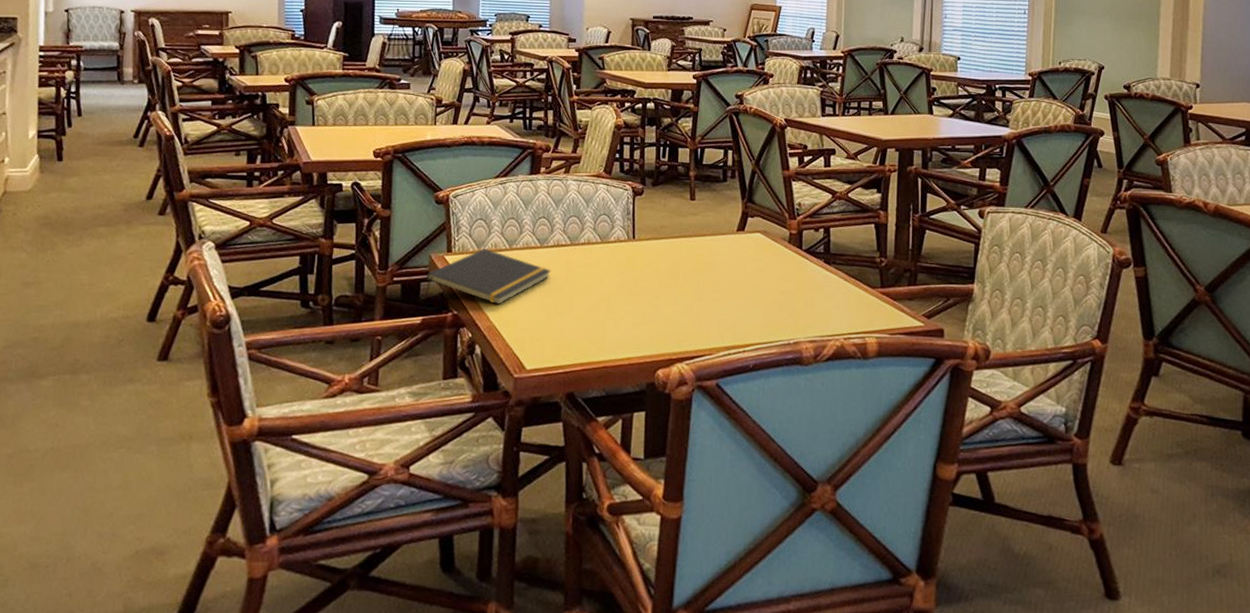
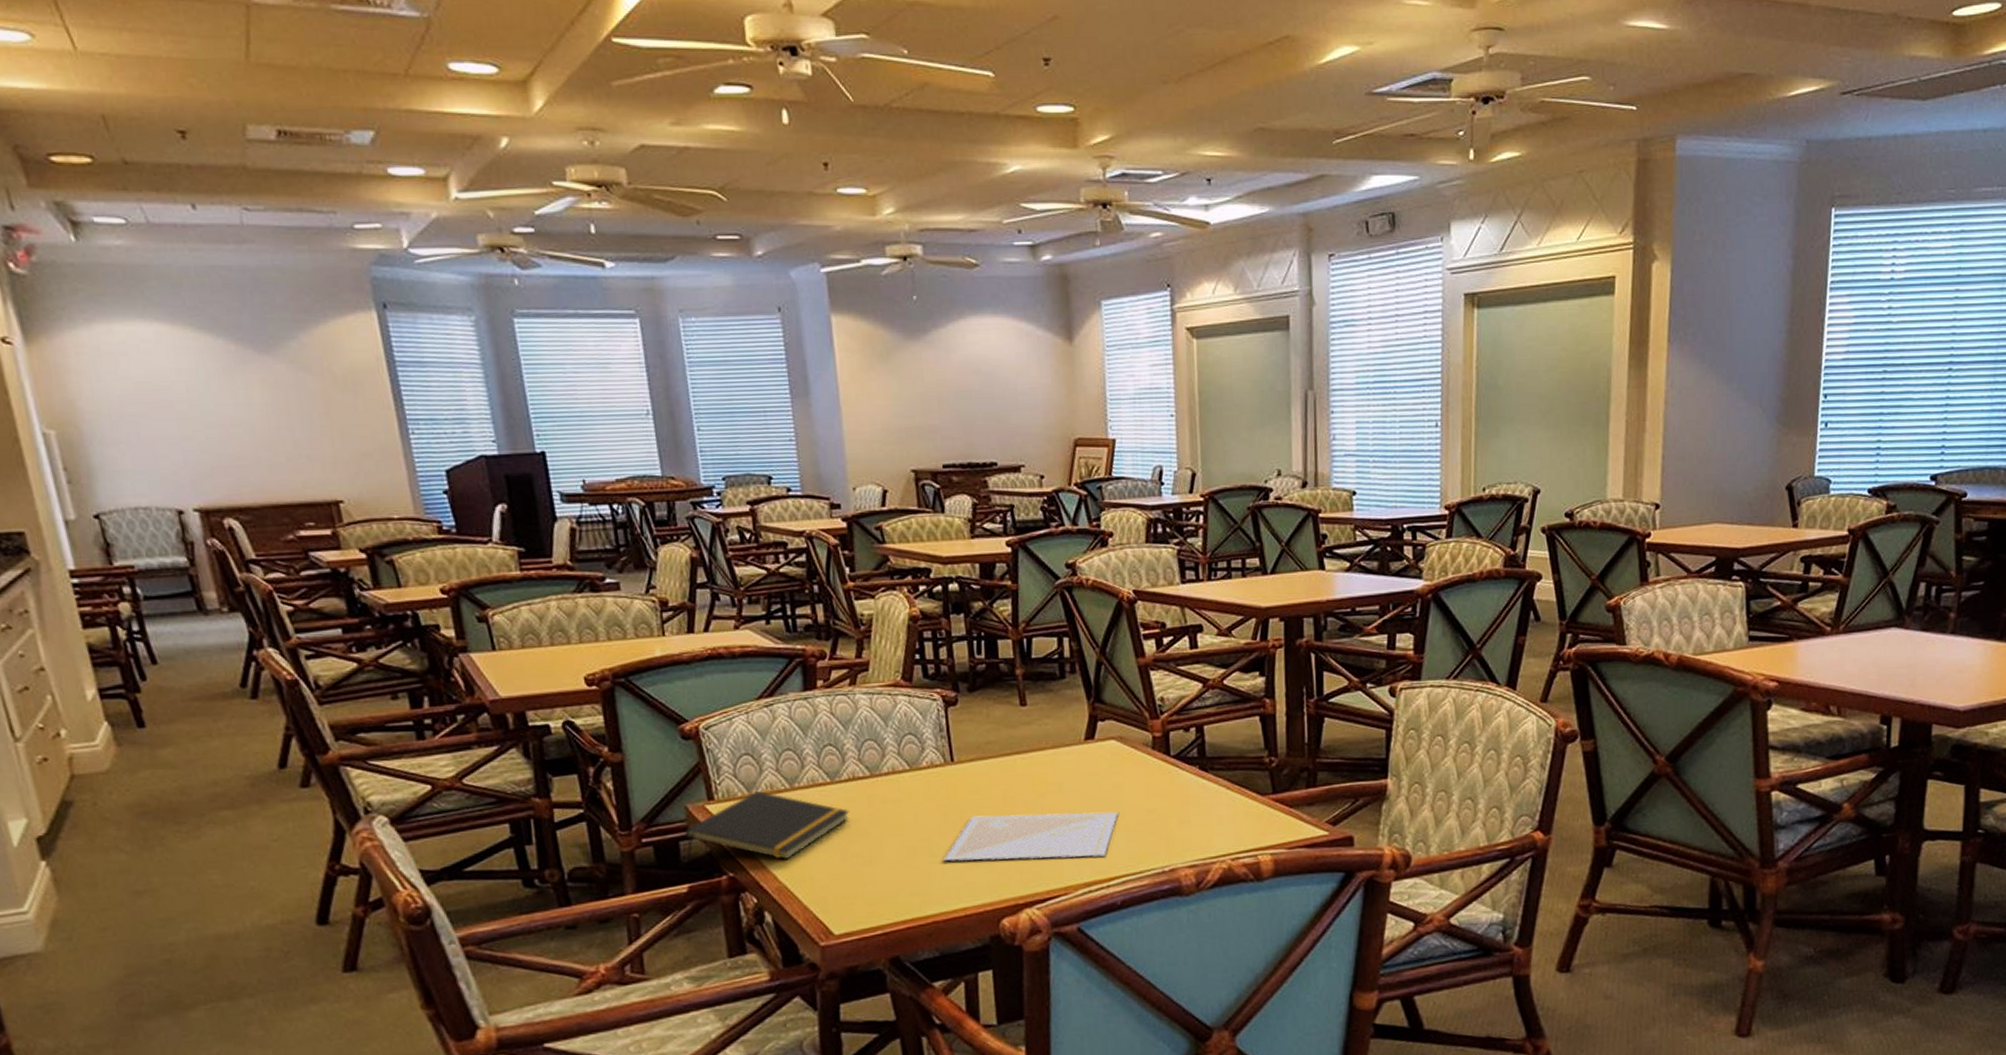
board game: none [616,284,758,326] -> present [942,811,1120,862]

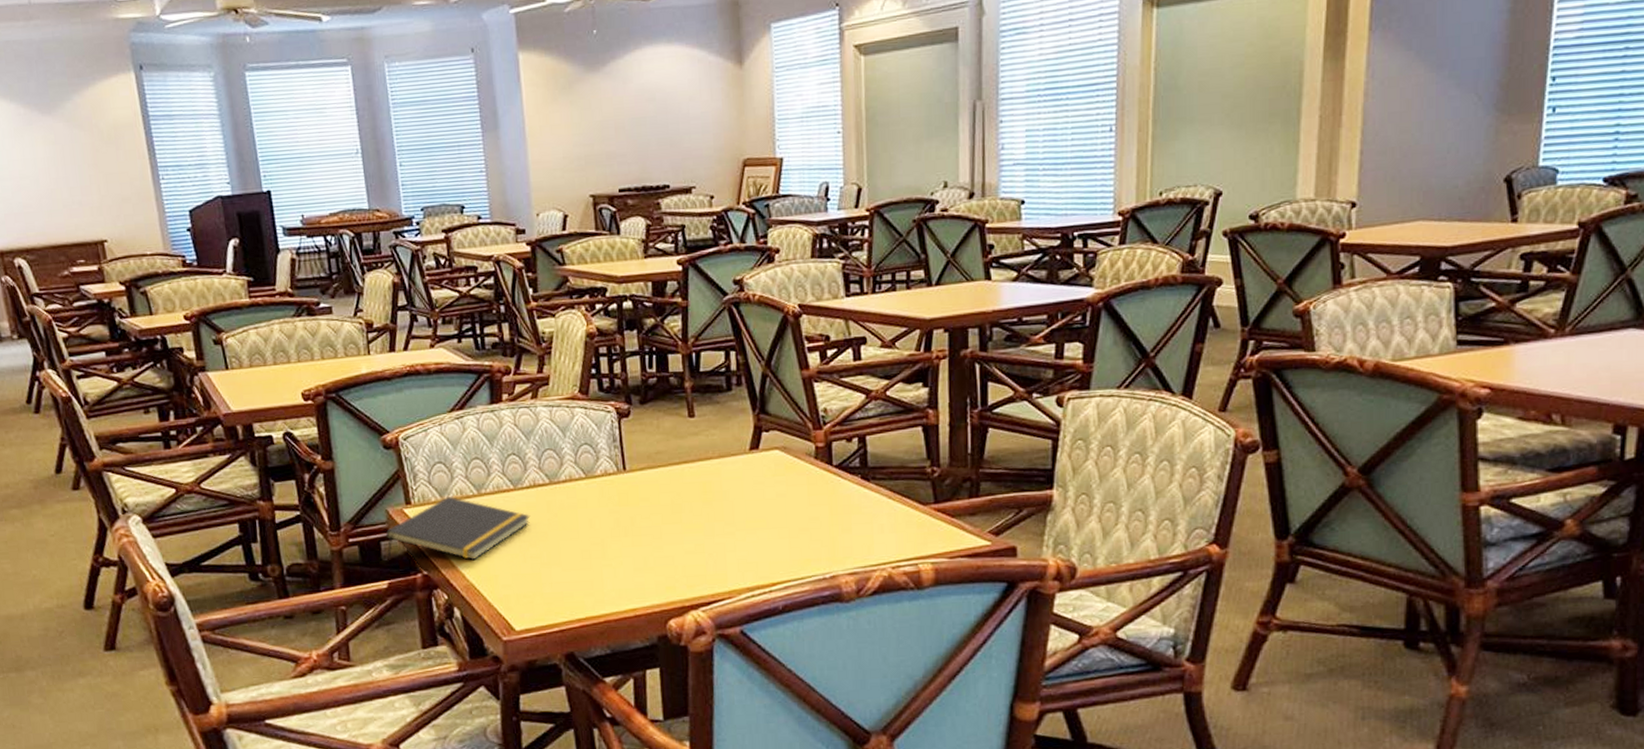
board game: present [942,811,1120,862] -> none [614,519,782,565]

